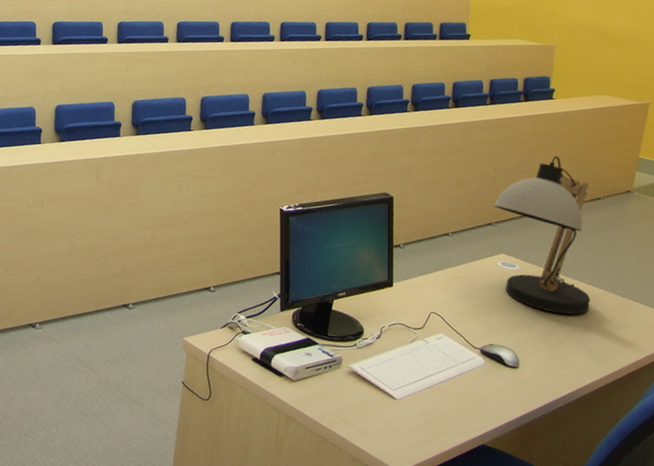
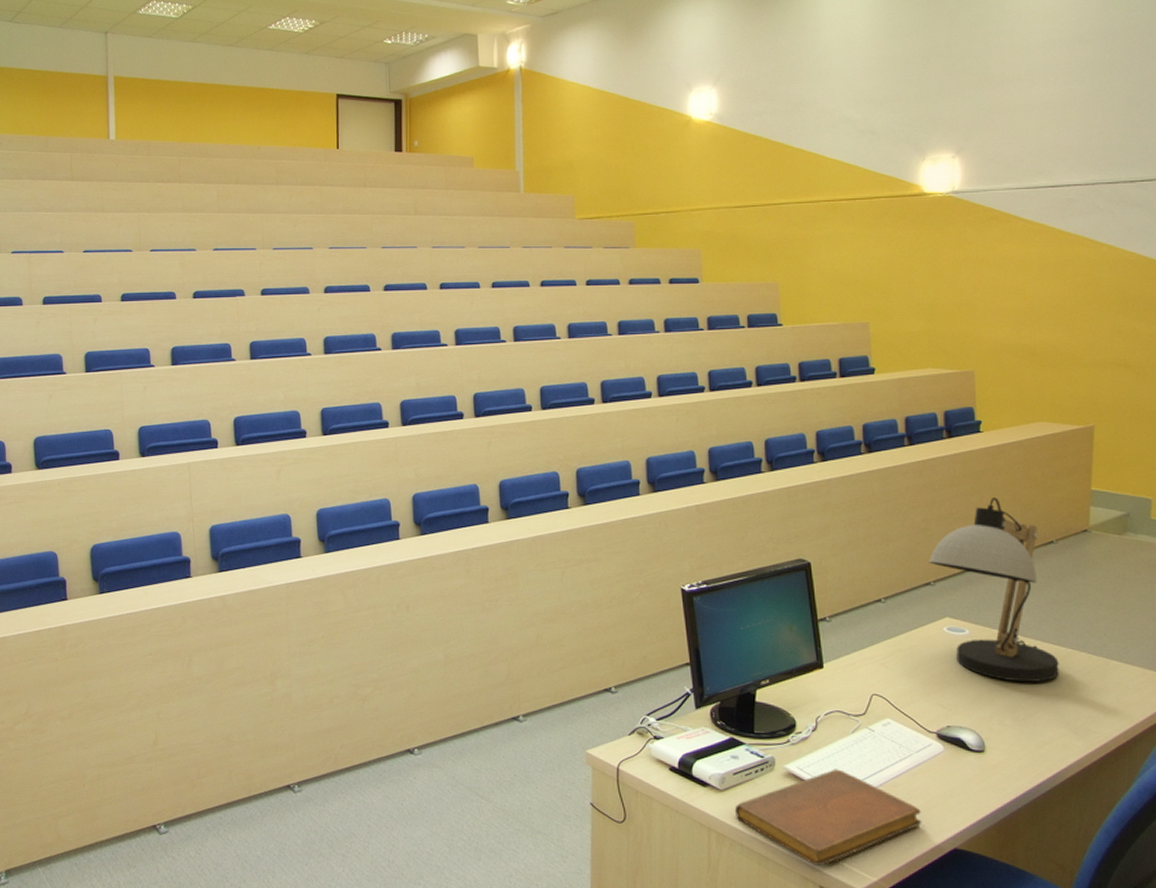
notebook: none [303,371,458,450] -> present [734,769,922,866]

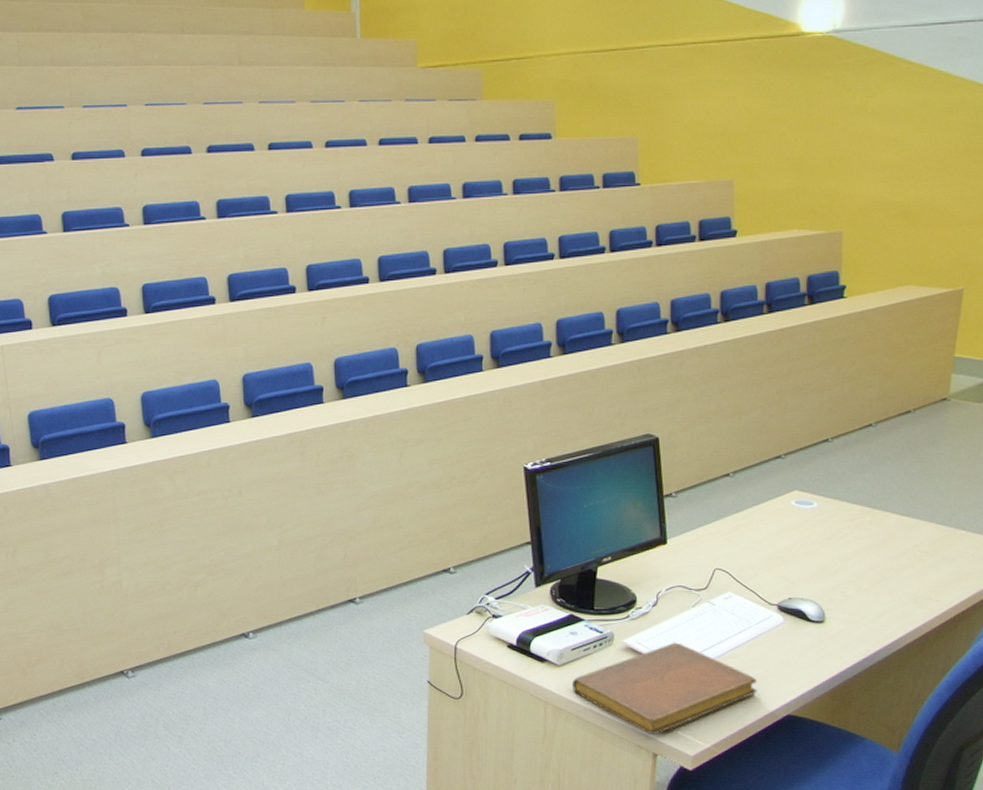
desk lamp: present [929,497,1059,683] -> none [781,366,906,554]

